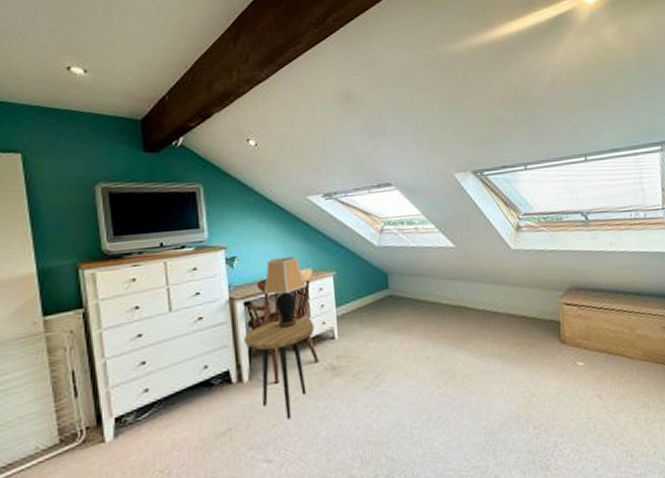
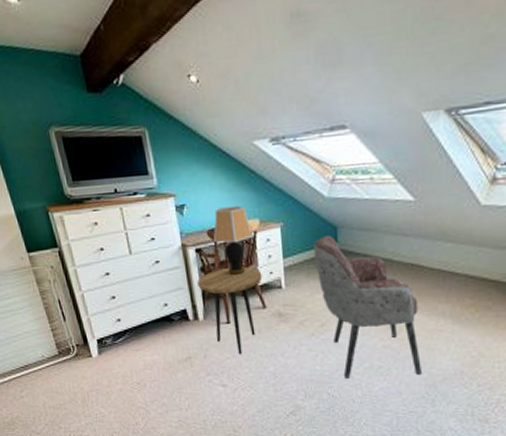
armchair: none [366,282,480,436] -> present [313,236,421,378]

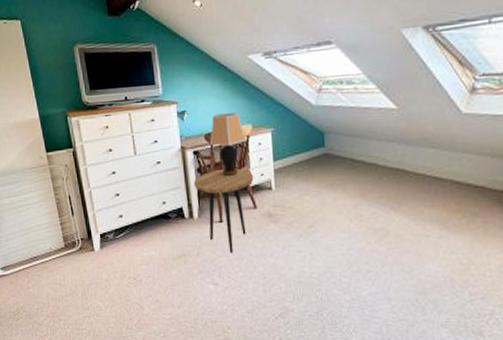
armchair: present [313,236,421,378] -> none [302,140,410,281]

